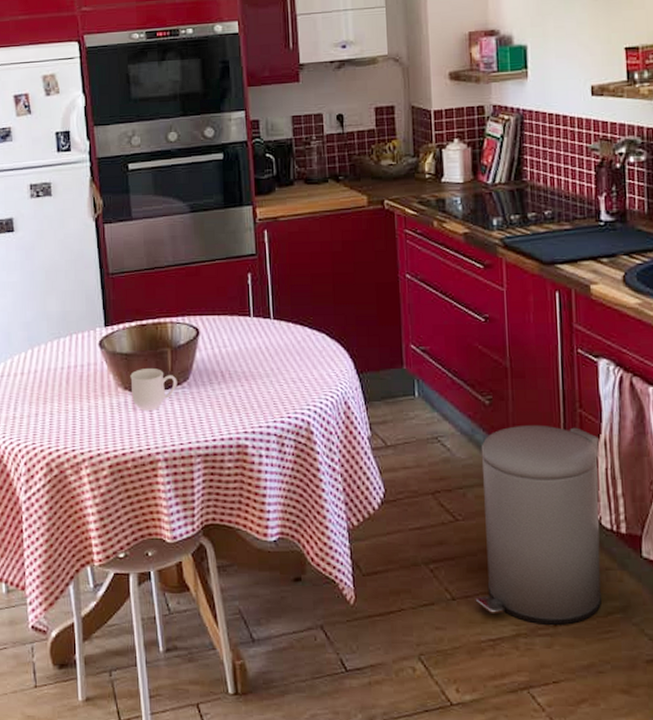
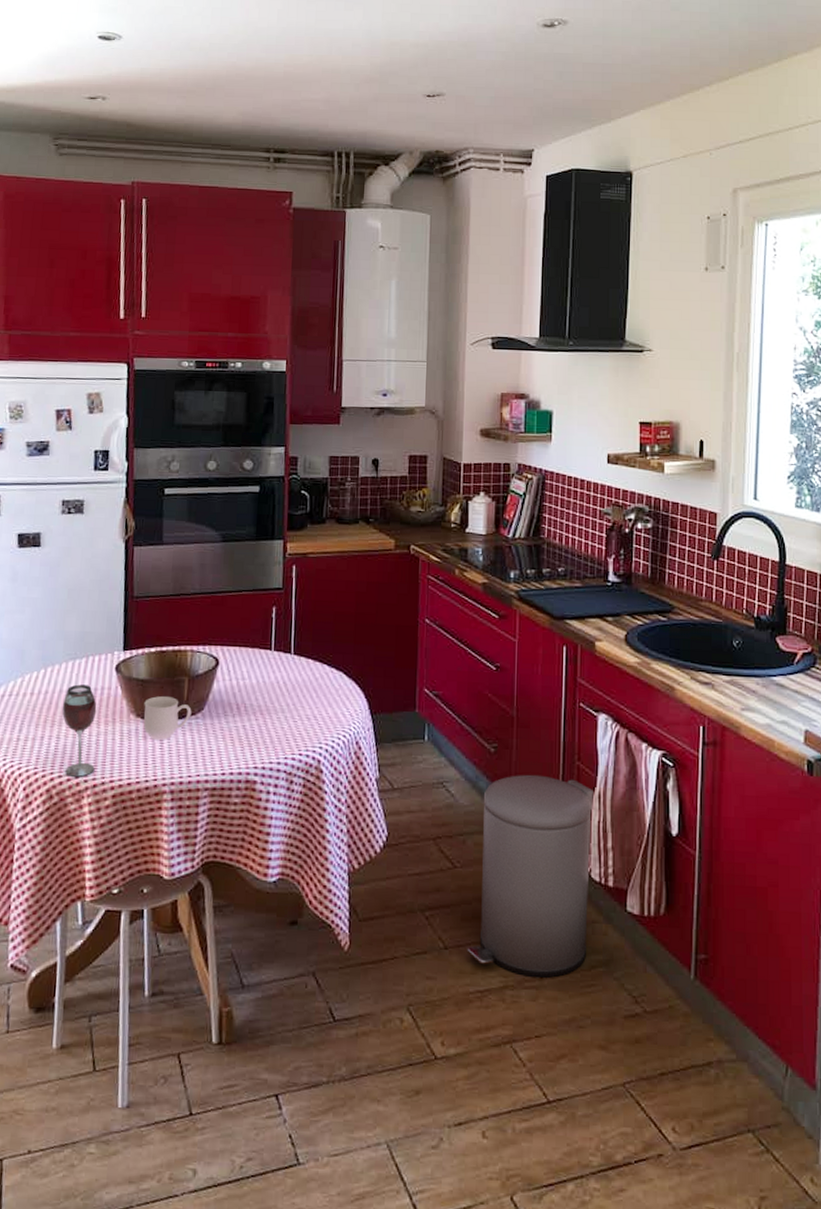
wineglass: none [52,362,90,450] -> present [62,684,97,777]

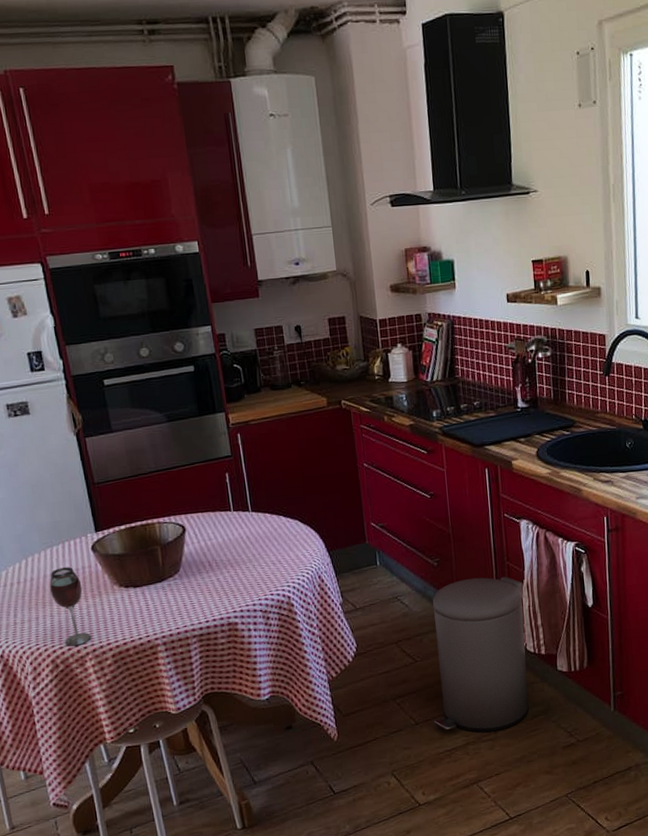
mug: present [143,696,192,741] -> none [124,565,169,604]

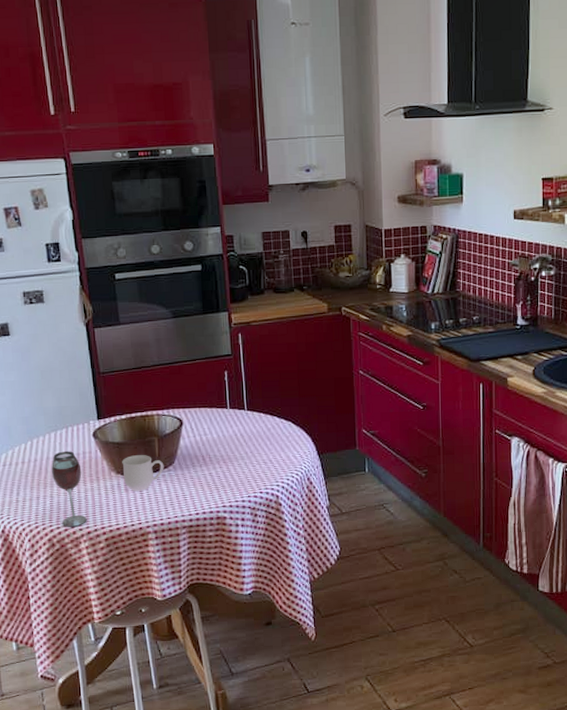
mug: none [124,565,169,604] -> present [122,455,164,492]
pedal bin: present [432,576,530,733] -> none [411,491,509,646]

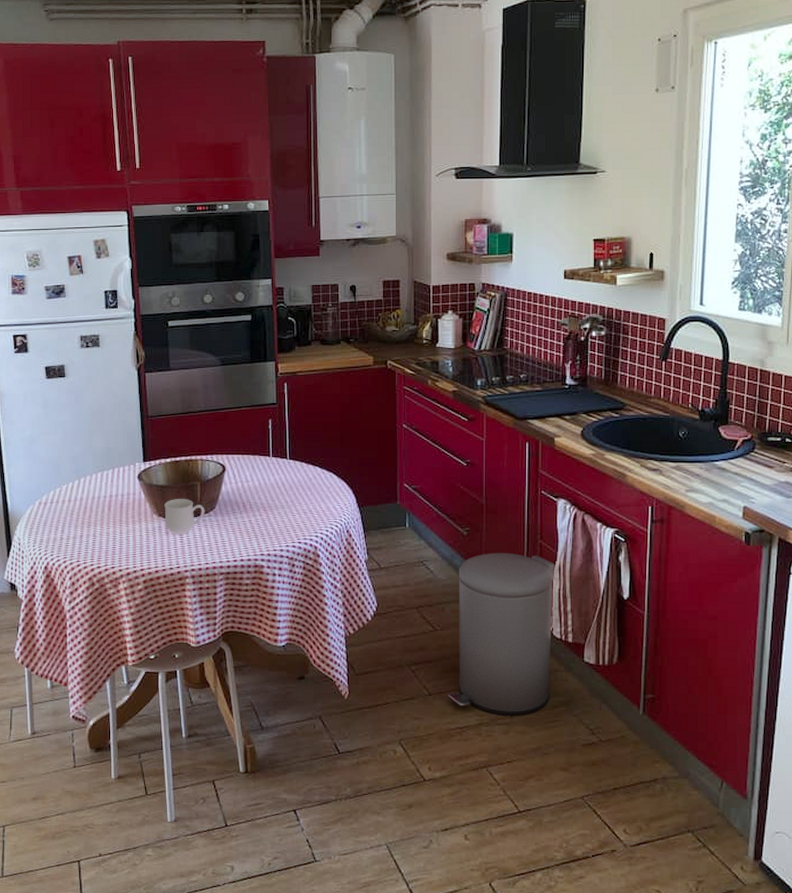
wineglass: present [51,451,87,527] -> none [95,491,127,567]
pedal bin: none [411,491,509,646] -> present [448,552,554,716]

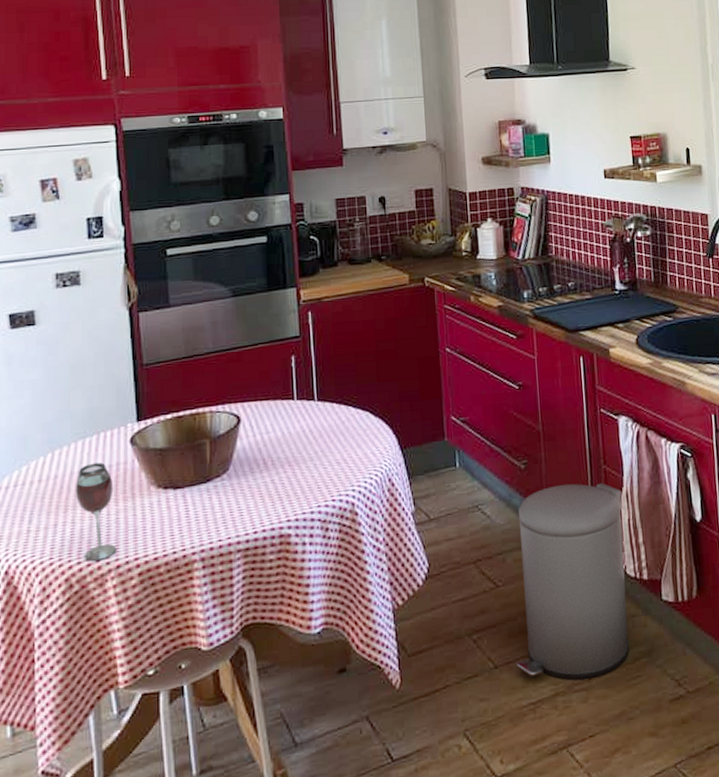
wineglass: none [95,491,127,567] -> present [75,462,117,561]
mug: present [164,499,205,536] -> none [164,462,216,510]

